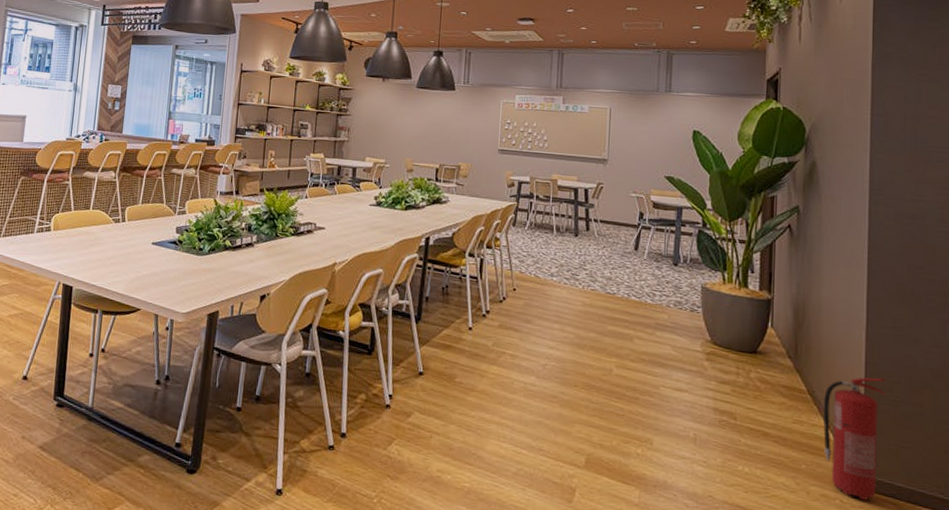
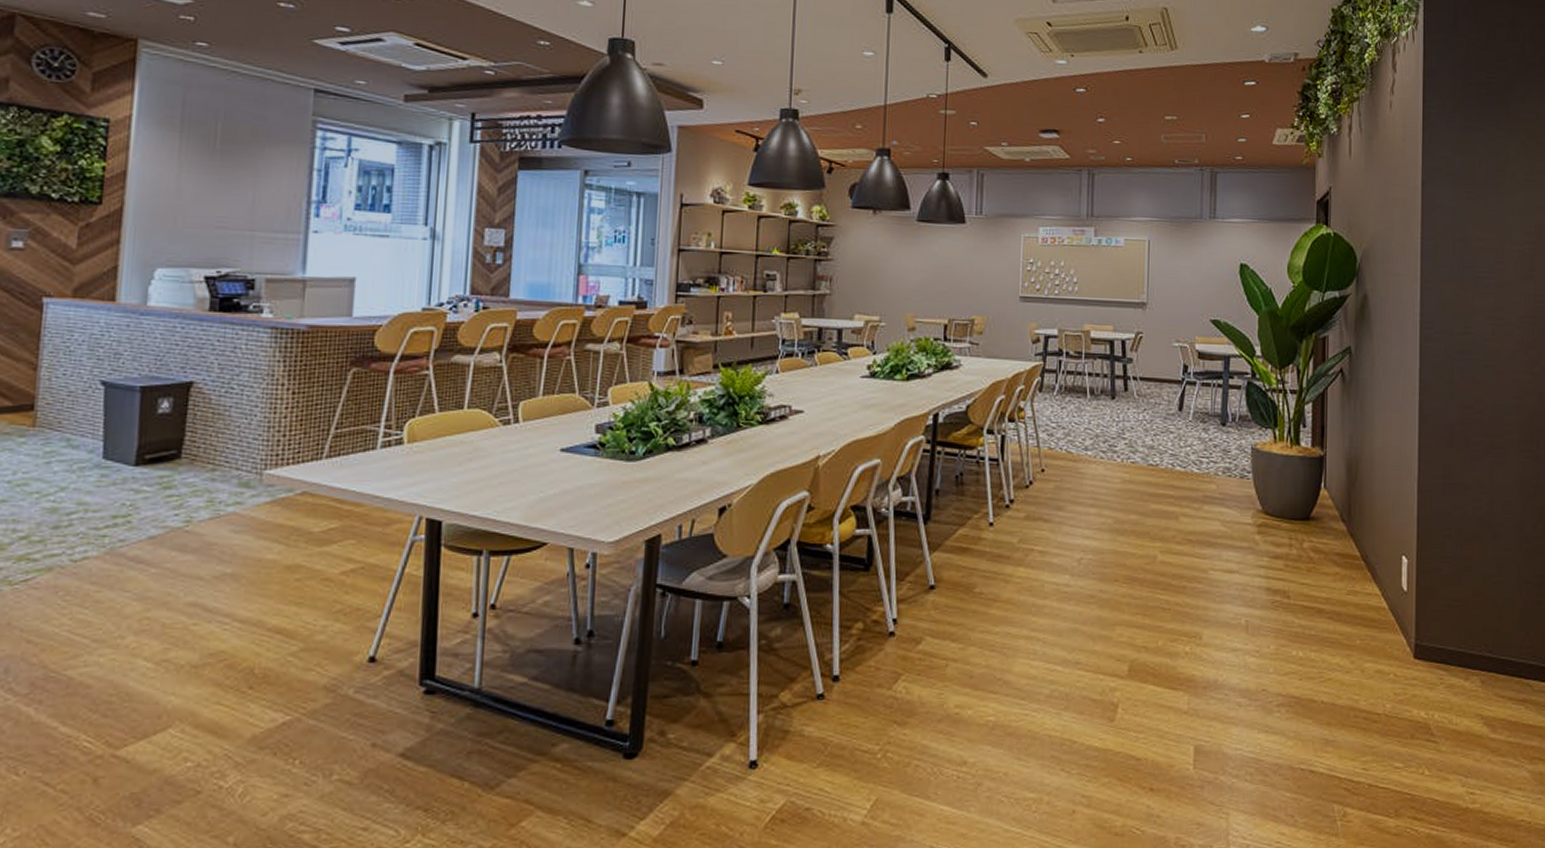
fire extinguisher: present [822,377,887,501] -> none [1376,533,1438,671]

